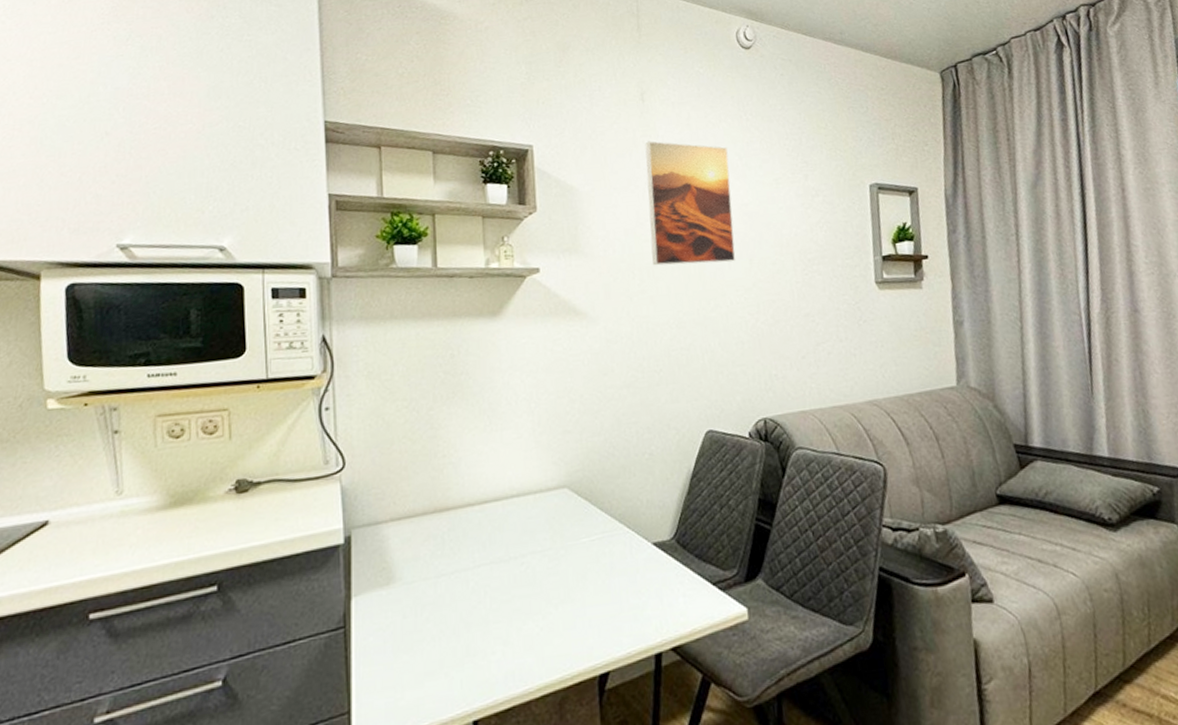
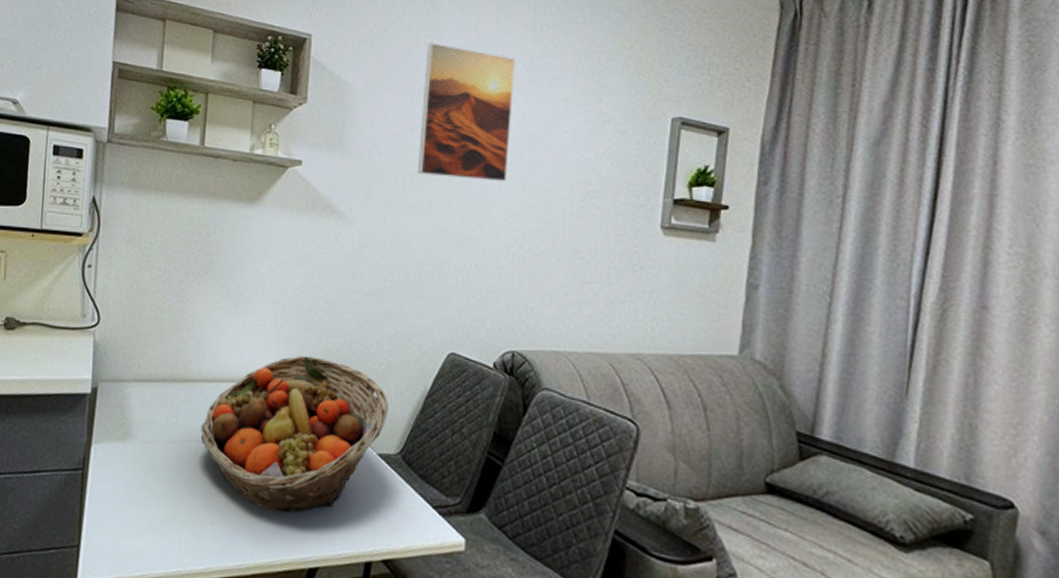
fruit basket: none [469,459,657,624] -> present [200,355,388,513]

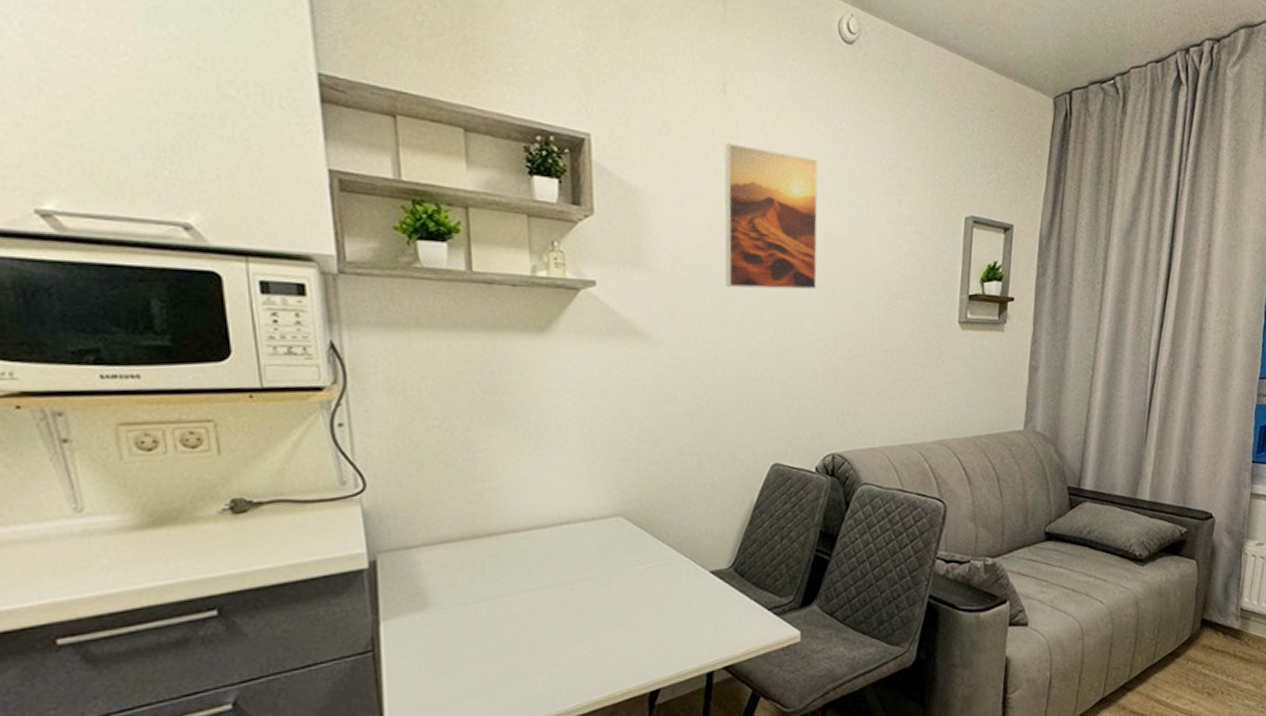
fruit basket: present [200,355,388,513] -> none [513,488,717,647]

